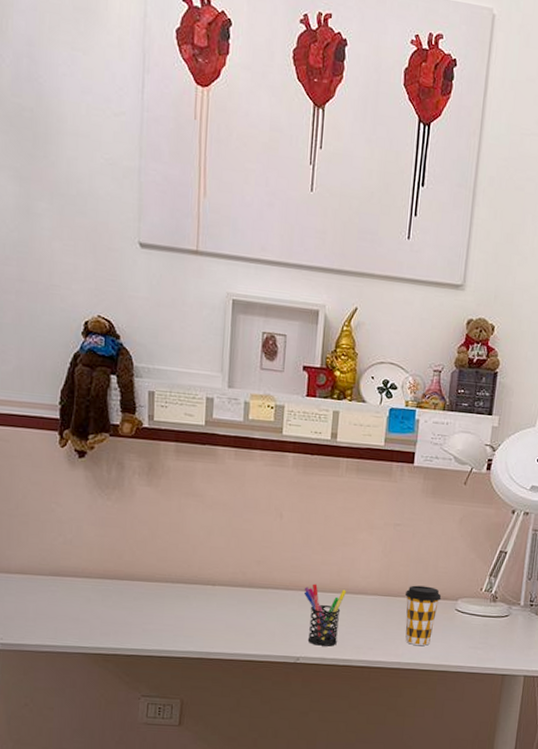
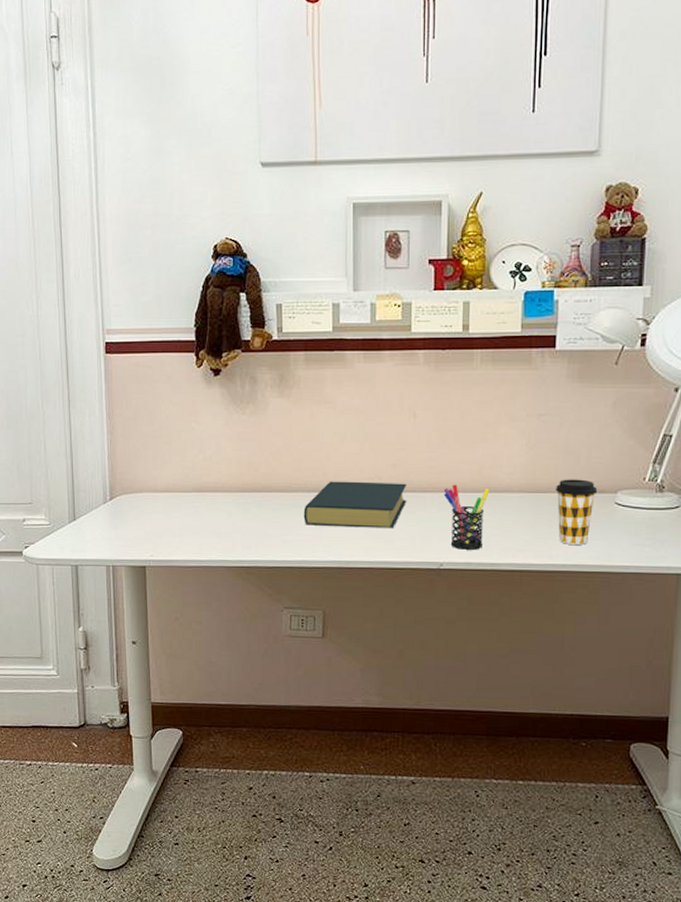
hardback book: none [166,573,270,623] -> present [303,481,407,528]

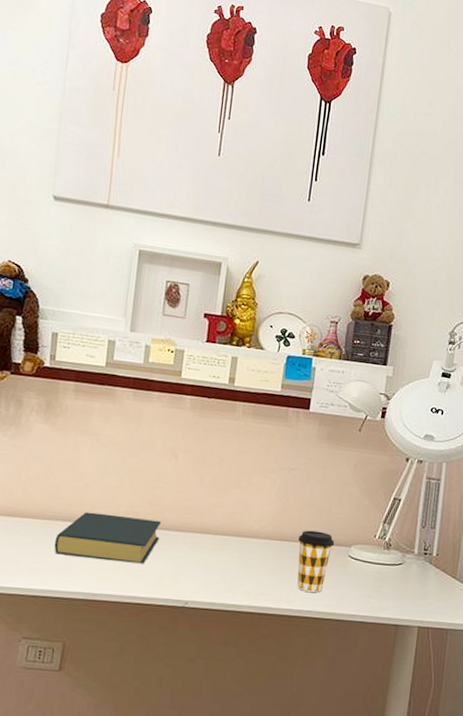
pen holder: present [443,484,490,550] -> none [195,525,240,591]

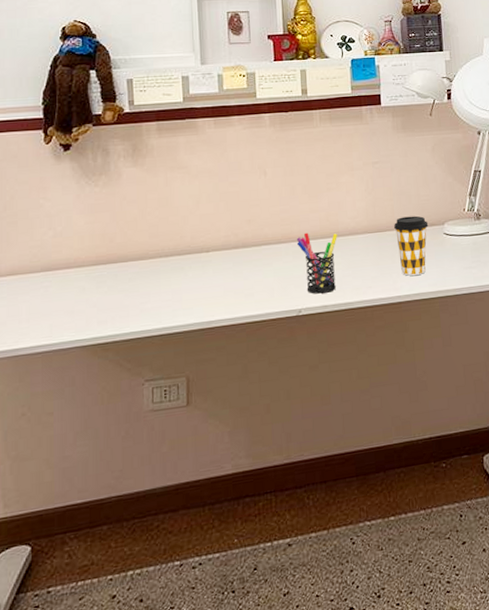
hardback book: present [54,511,162,564] -> none [162,237,264,291]
pen holder: none [195,525,240,591] -> present [296,232,338,294]

